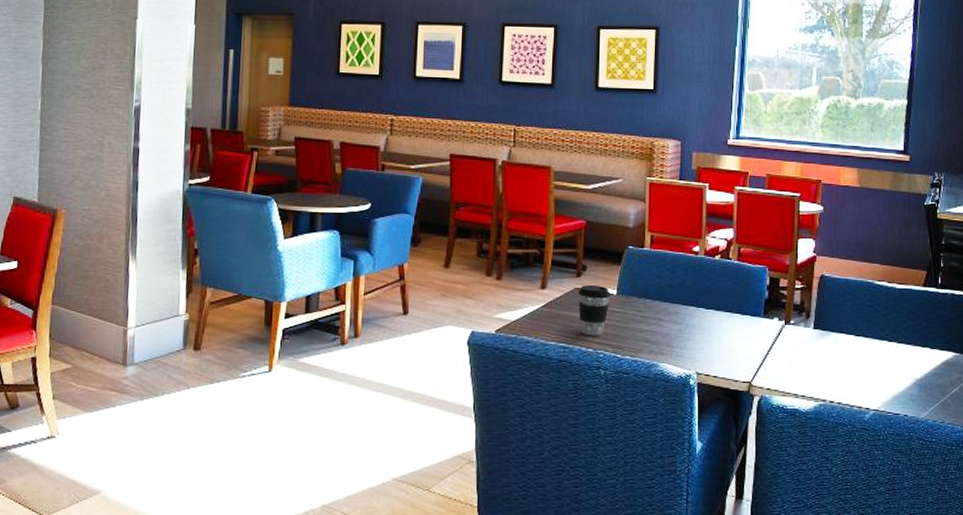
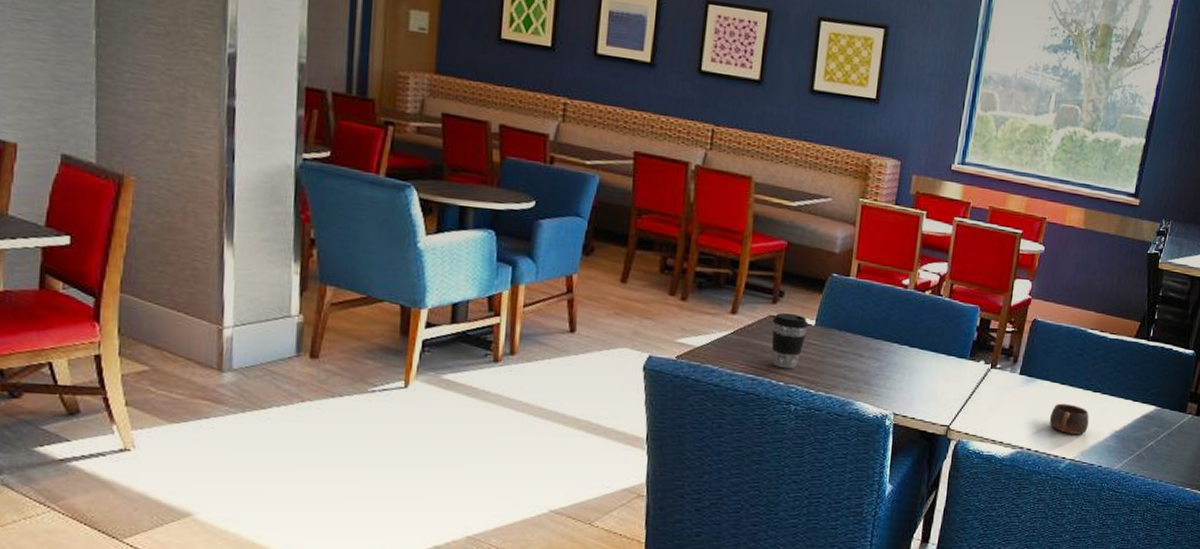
cup: none [848,354,888,385] -> present [1049,403,1089,435]

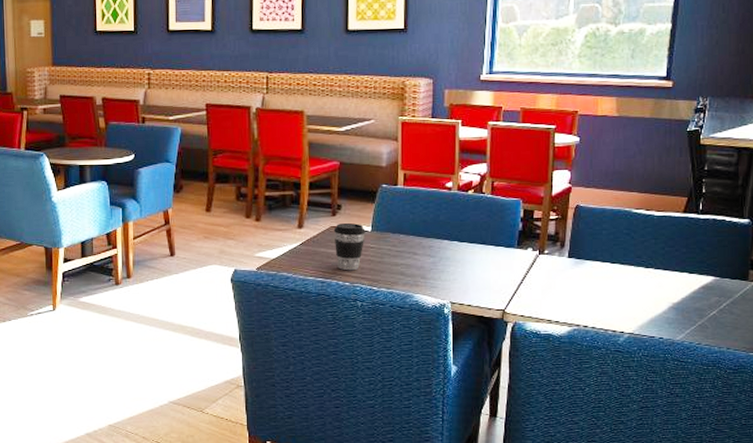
cup: present [1049,403,1089,435] -> none [603,281,644,309]

